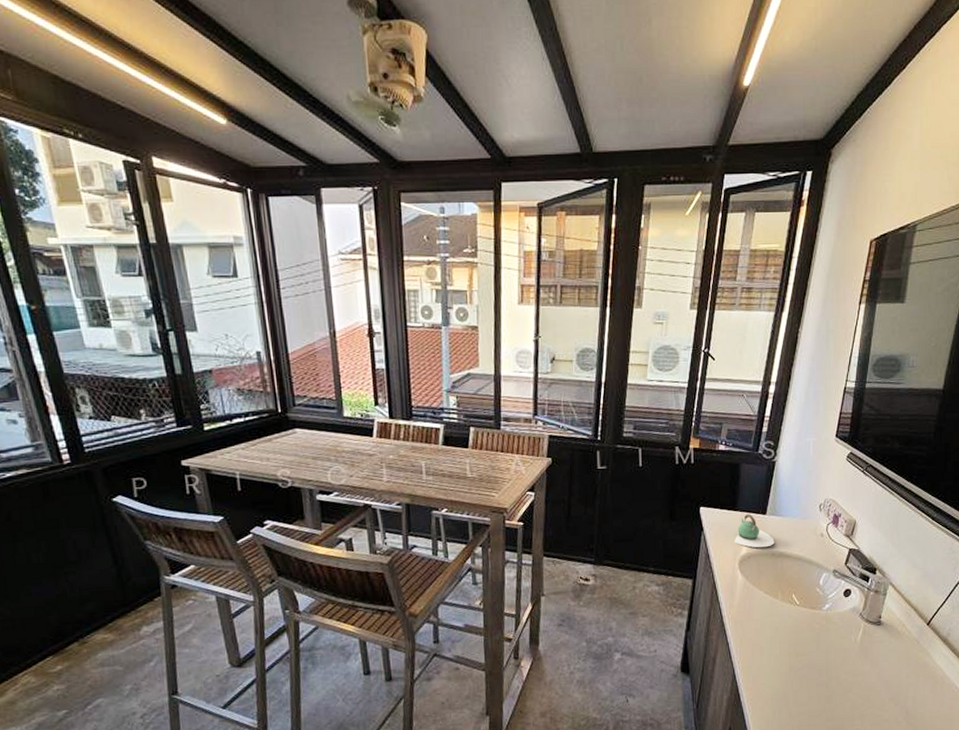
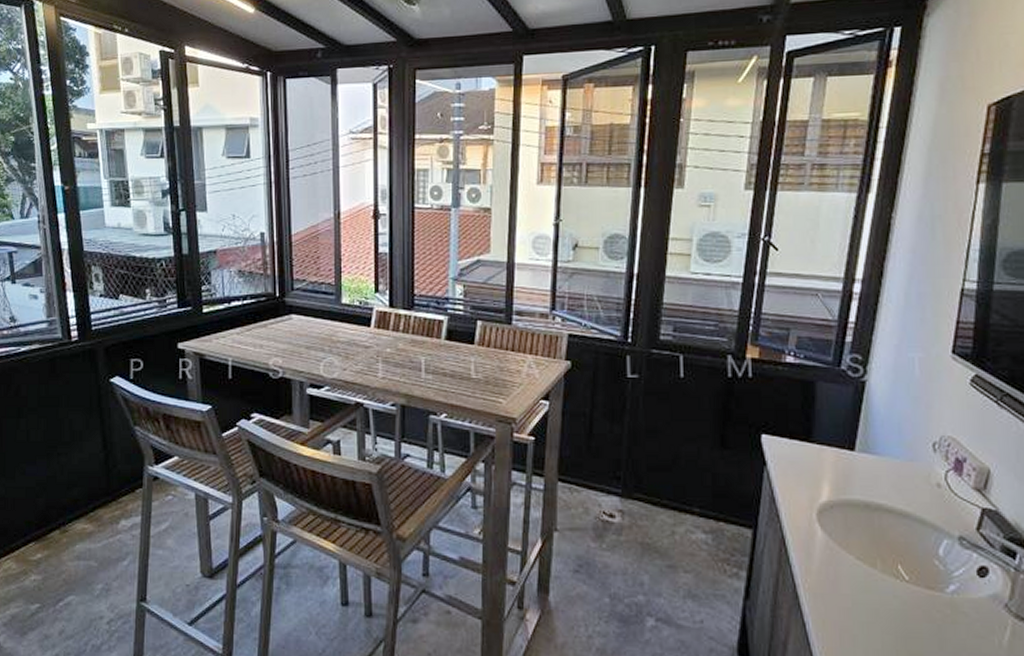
teapot: present [734,514,775,548] -> none [810,448,868,496]

